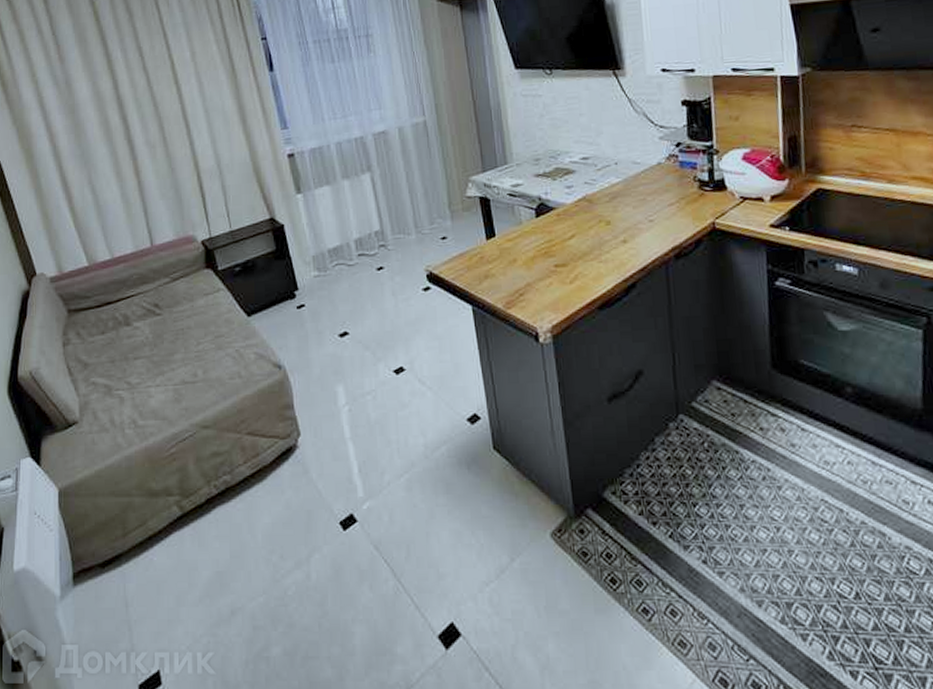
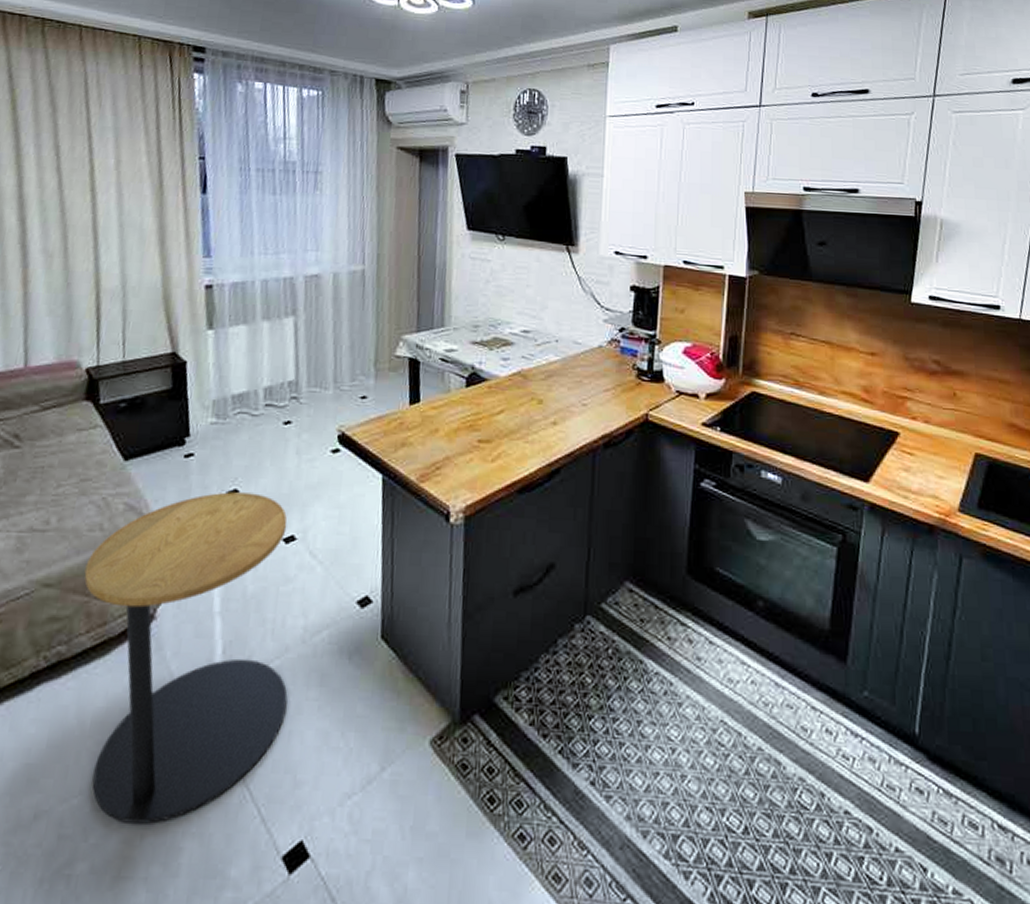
side table: none [233,333,421,614] -> present [84,492,288,824]

